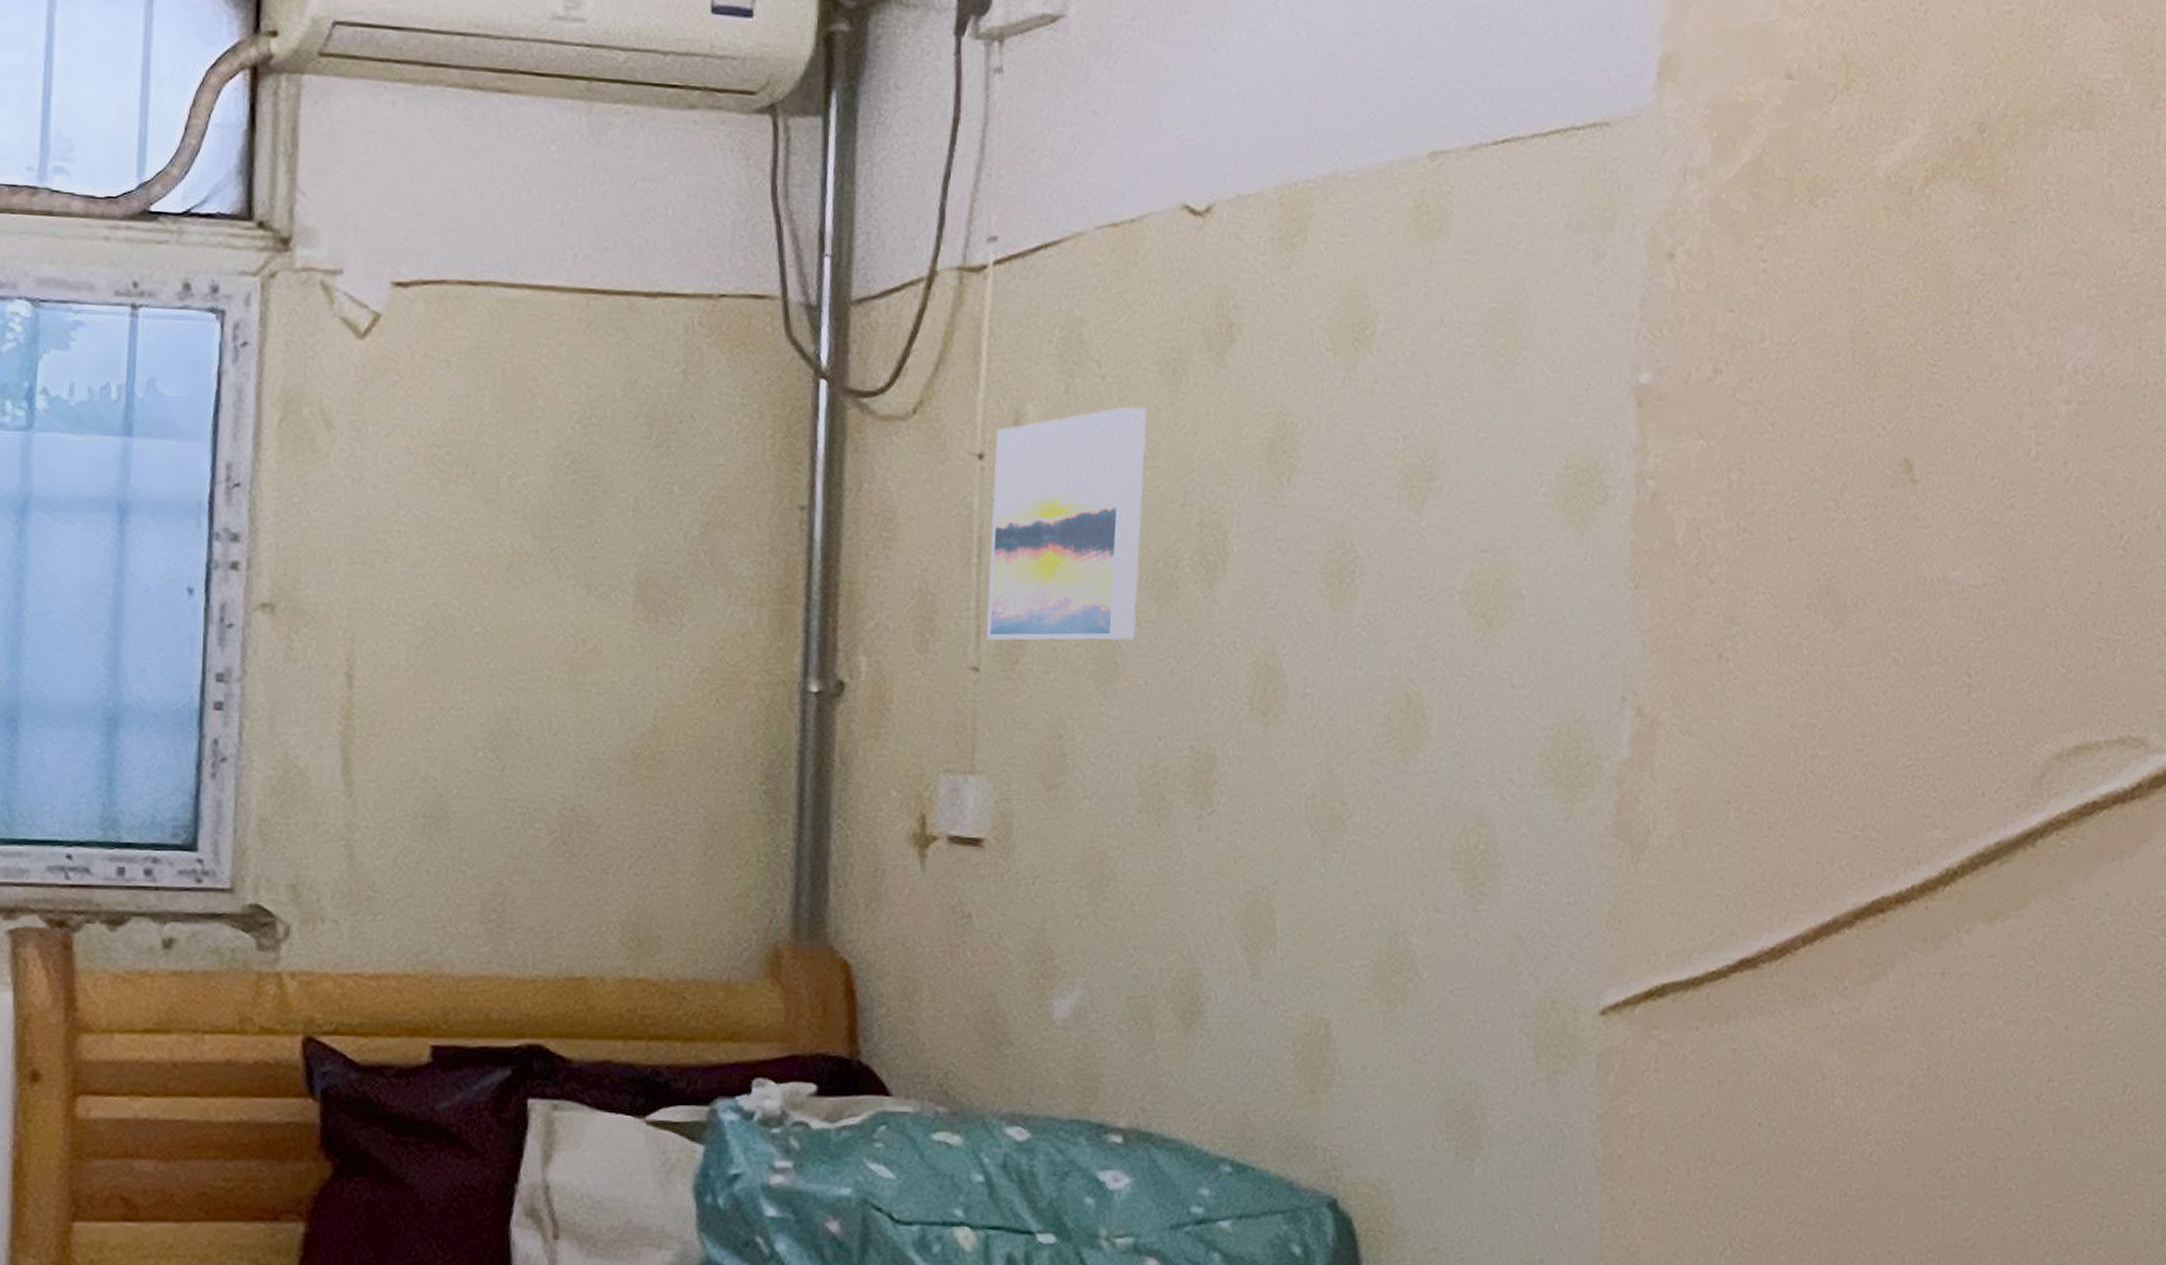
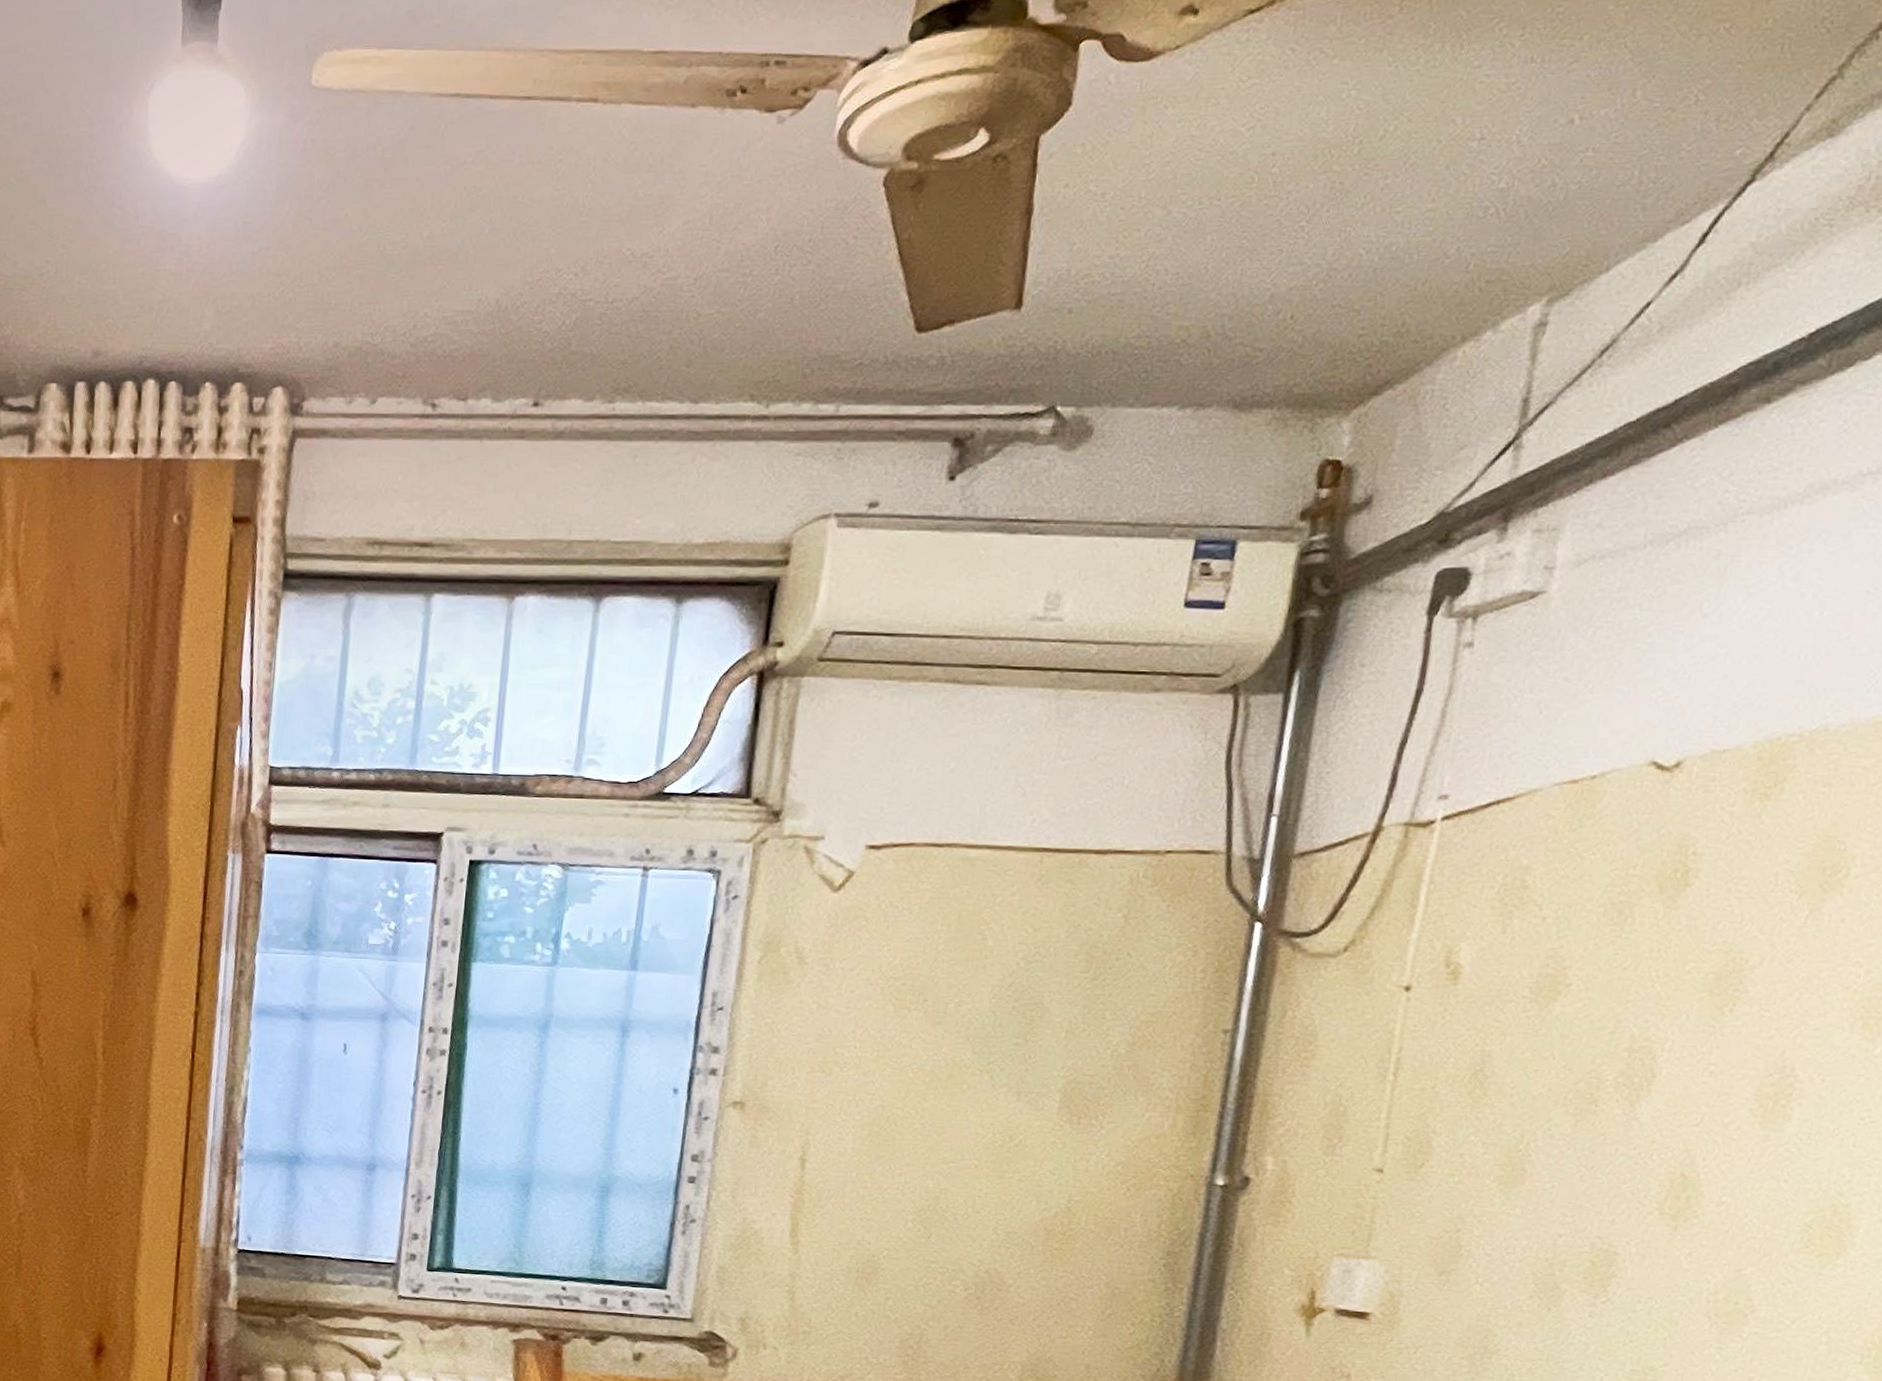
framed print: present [987,406,1147,641] -> none [1394,944,1587,1150]

